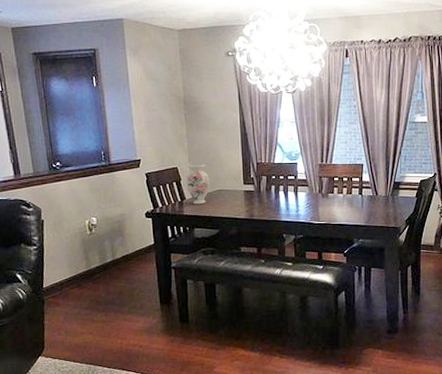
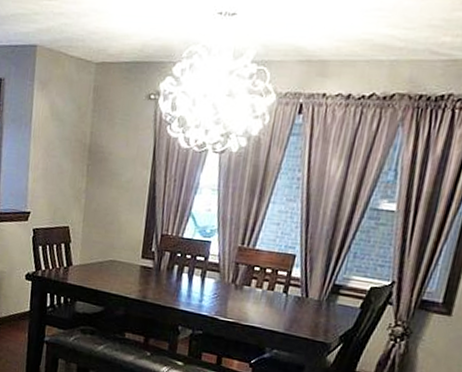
vase: present [185,163,210,205] -> none [75,225,103,275]

